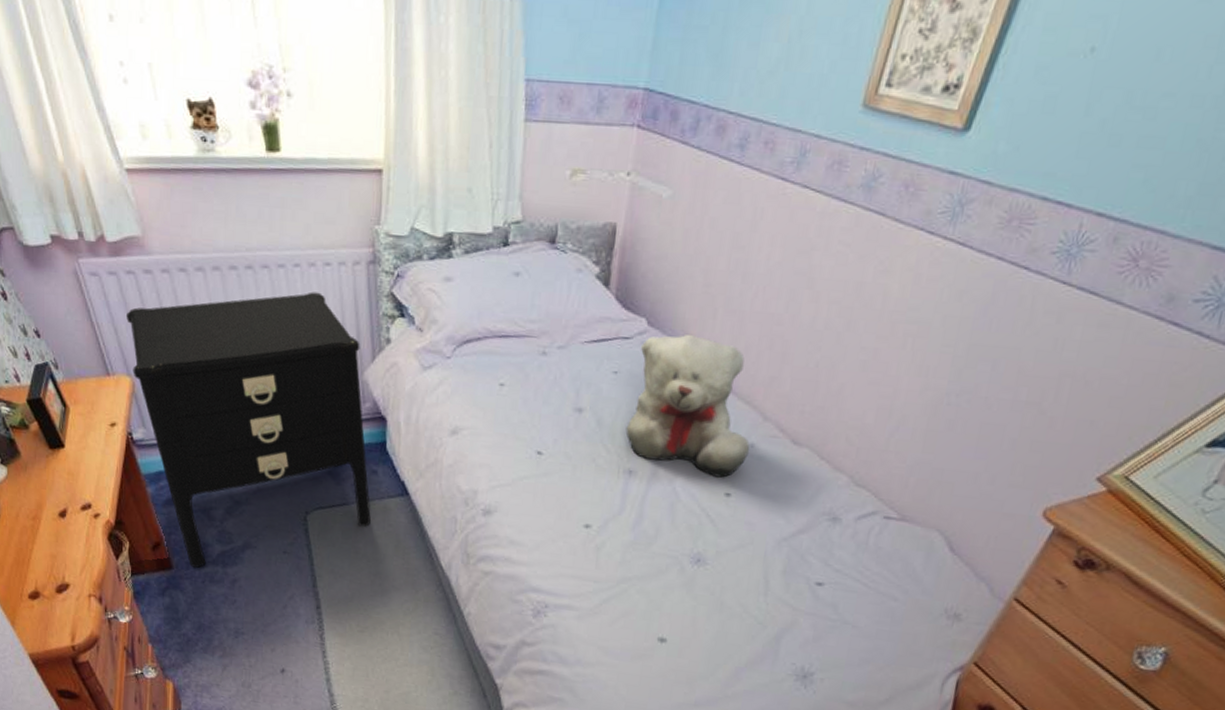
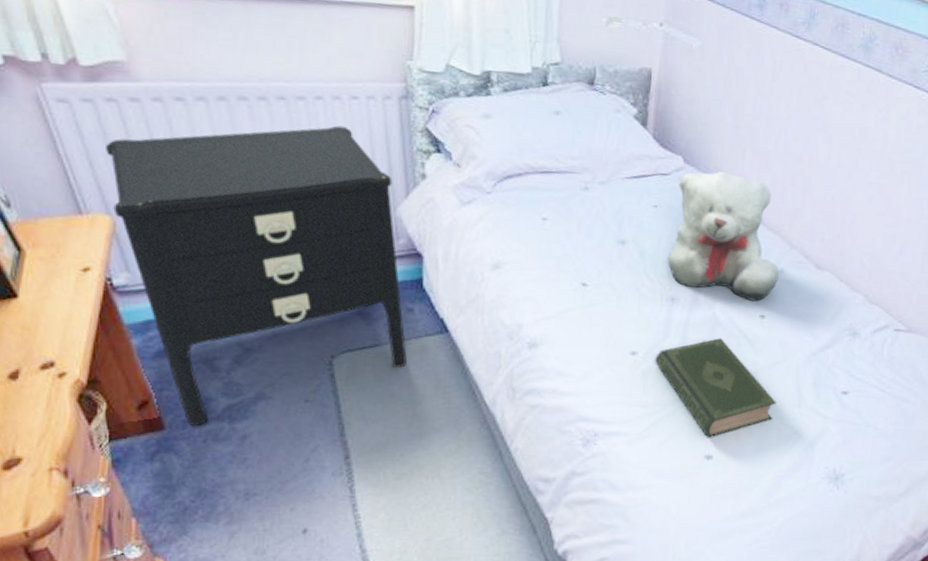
book: none [609,515,739,620] -> present [655,338,776,438]

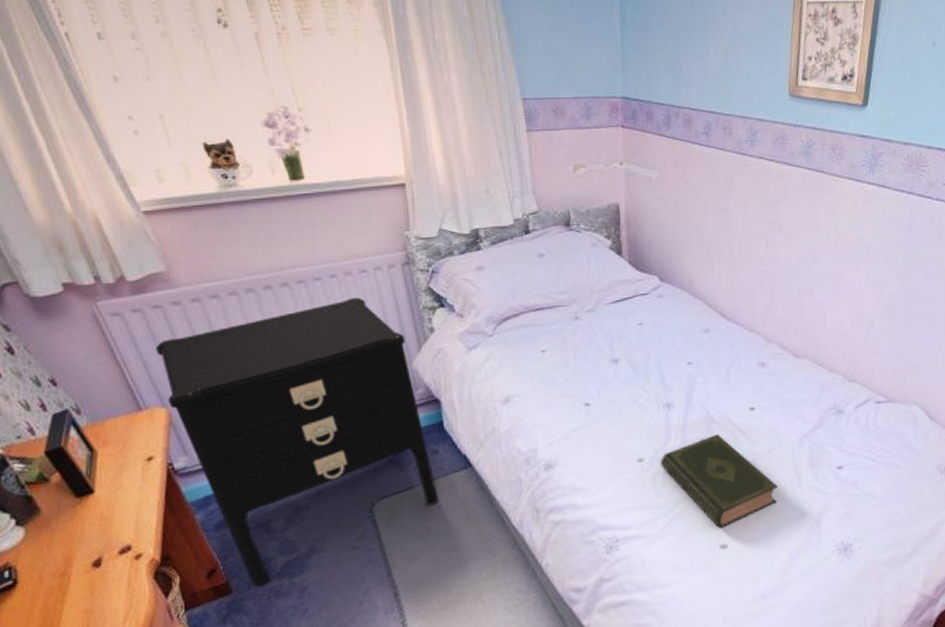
teddy bear: present [667,170,779,301] -> none [658,283,761,396]

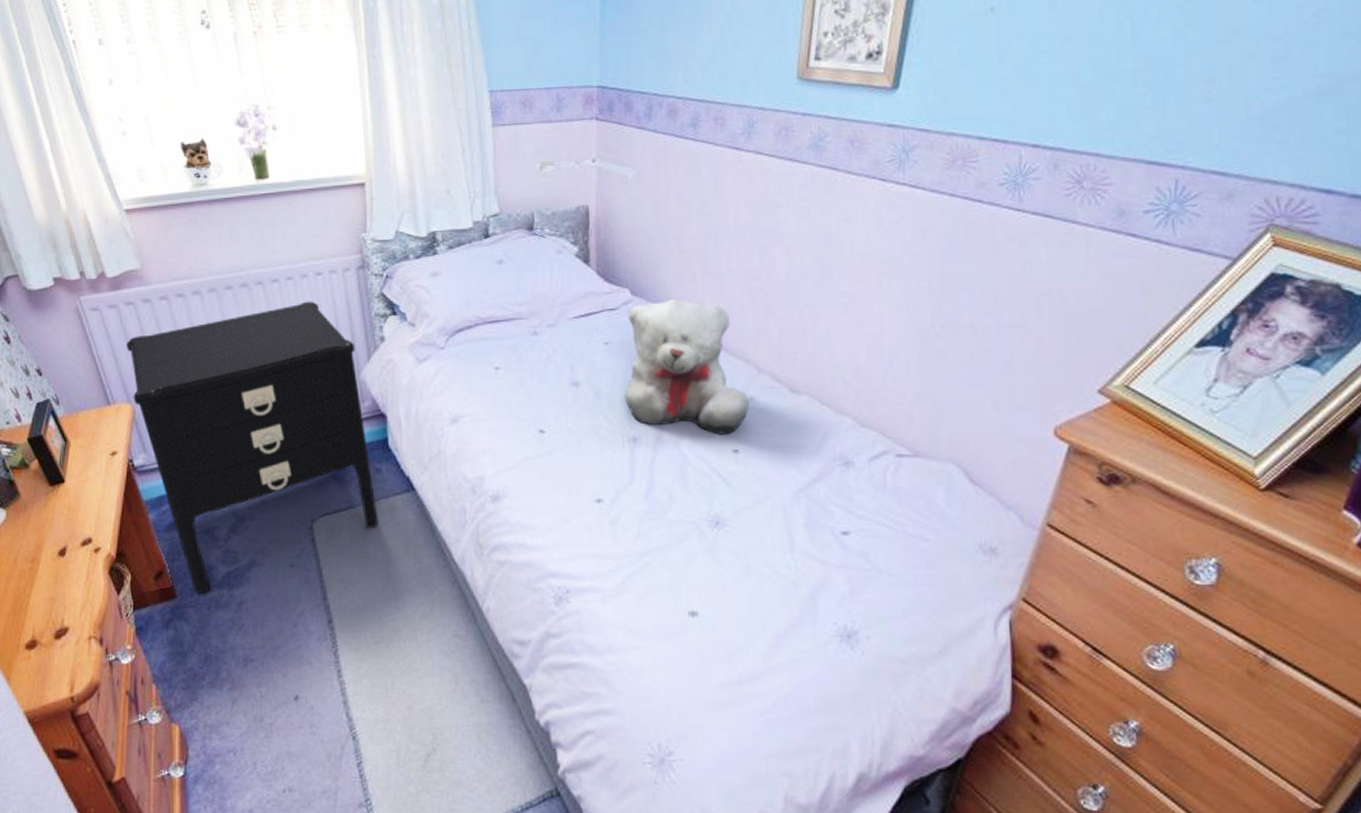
teddy bear: none [658,283,761,396] -> present [624,298,749,435]
book: present [660,434,778,529] -> none [622,478,764,592]

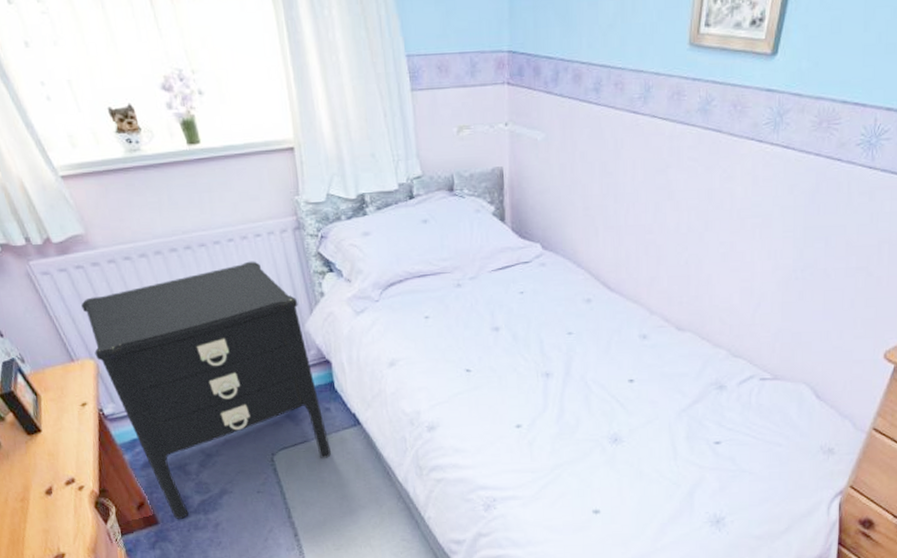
teddy bear: present [624,298,749,435] -> none [538,251,642,368]

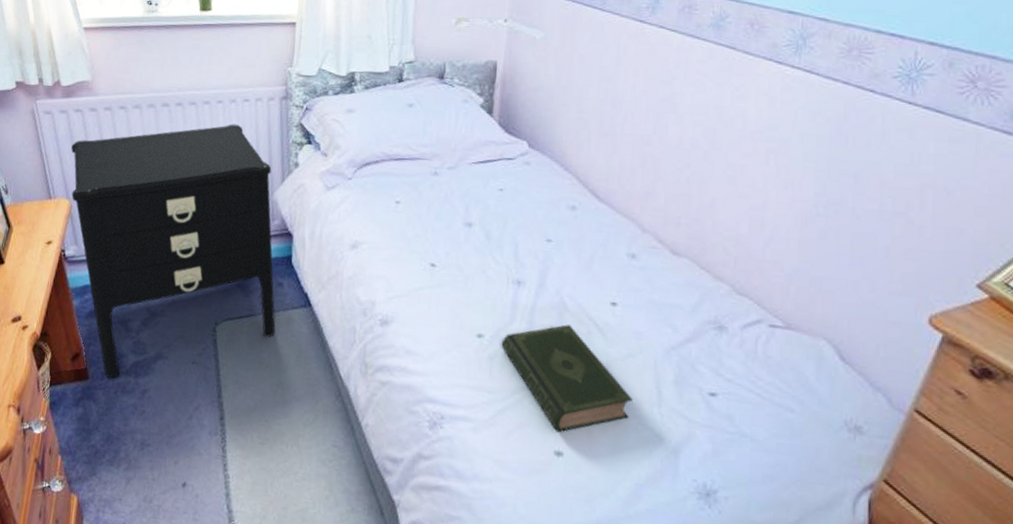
book: none [538,405,653,495] -> present [501,325,632,433]

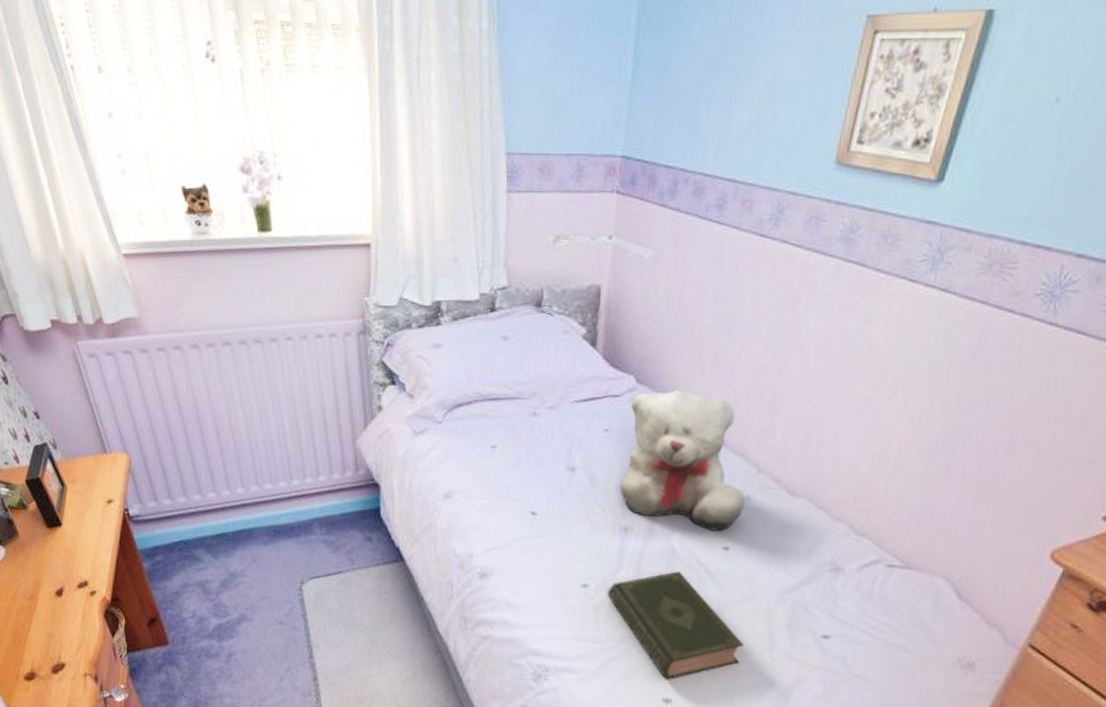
nightstand: present [71,124,276,378] -> none [123,363,366,643]
teddy bear: none [513,154,631,288] -> present [619,389,745,532]

